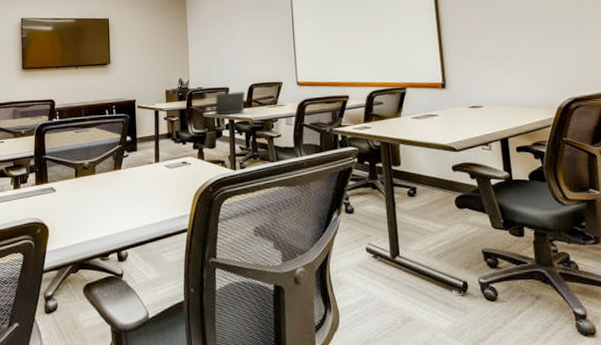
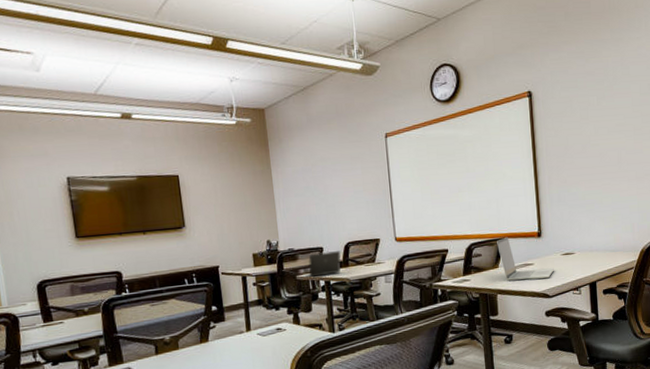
laptop: none [399,86,460,132] -> present [497,237,554,281]

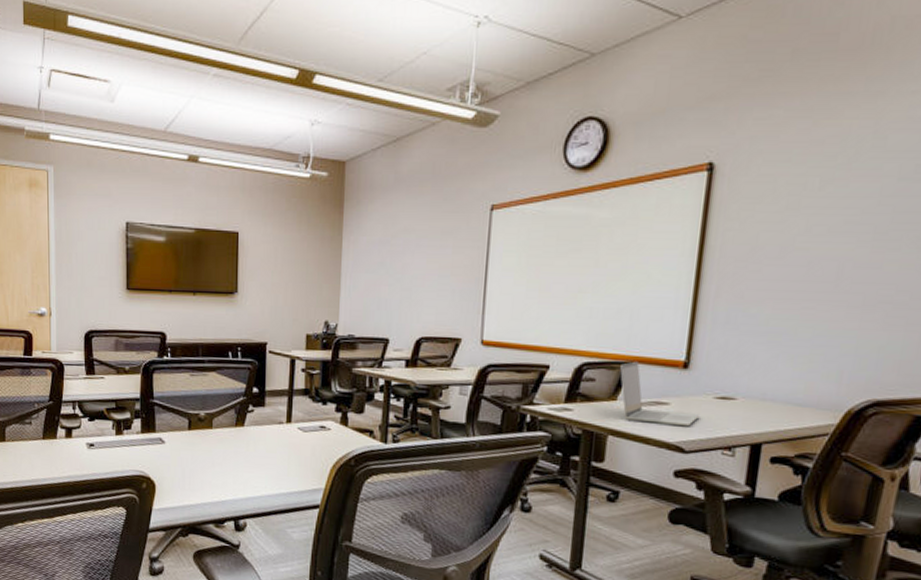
laptop: present [304,251,341,277] -> none [361,344,410,374]

